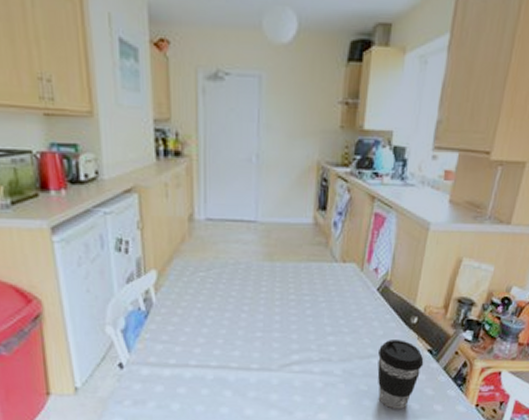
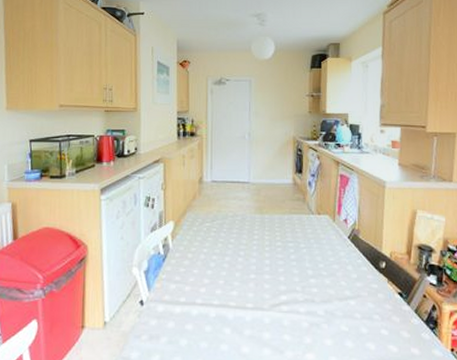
coffee cup: present [377,340,424,410] -> none [355,283,396,352]

